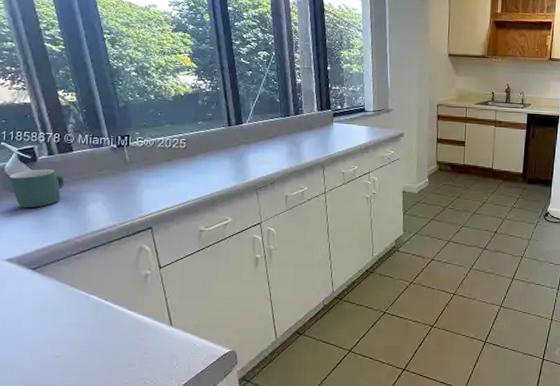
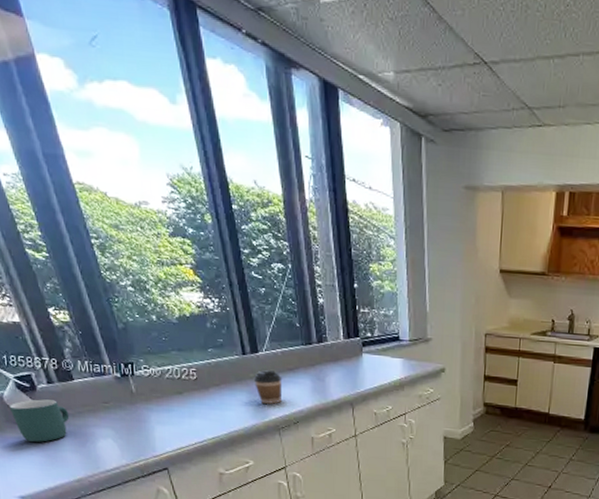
coffee cup: none [236,139,262,168] -> present [253,370,283,404]

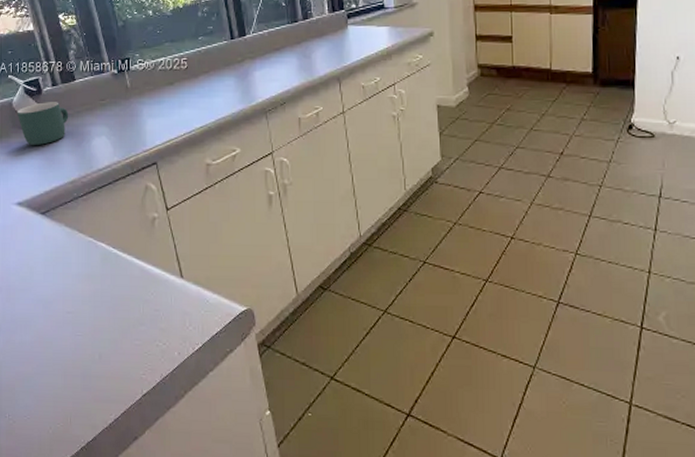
coffee cup: present [253,370,283,404] -> none [241,52,269,87]

